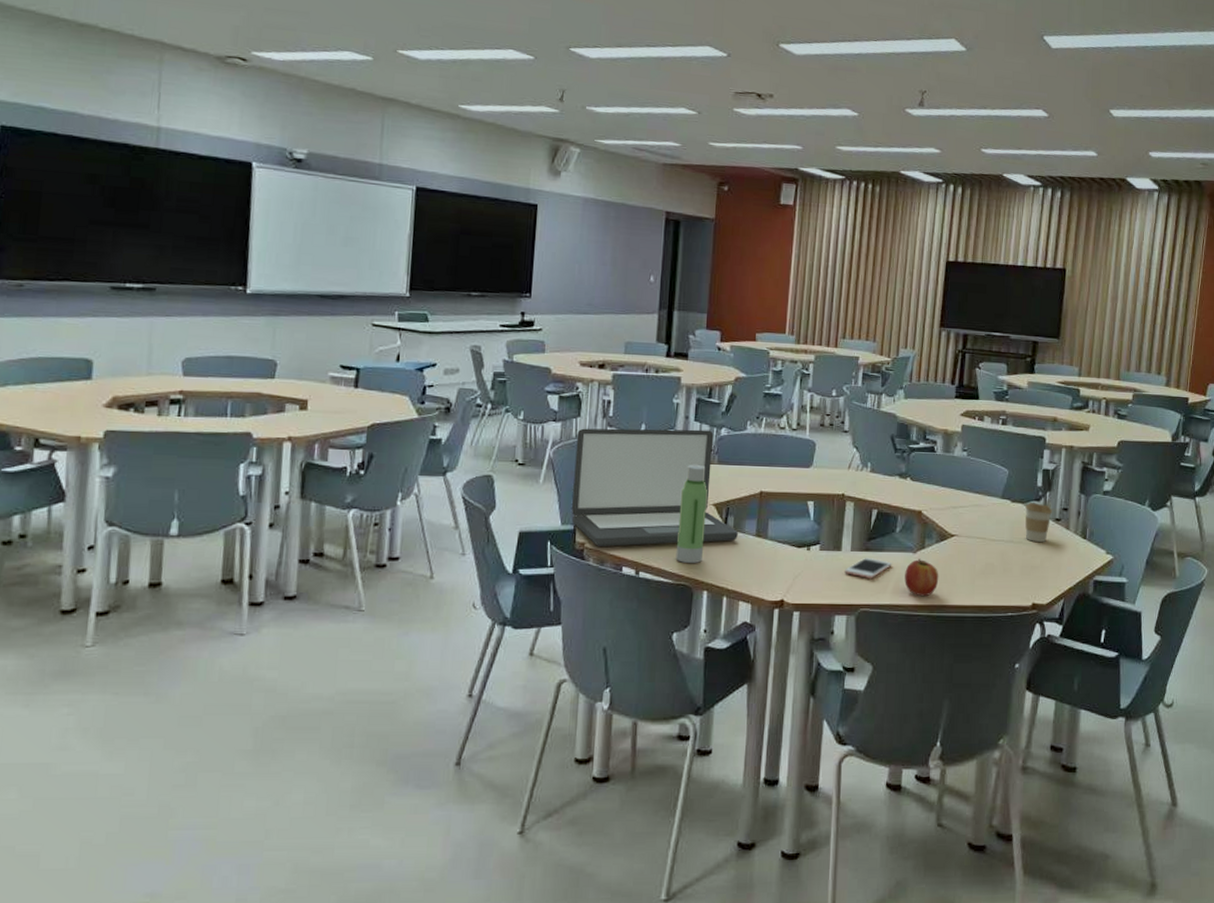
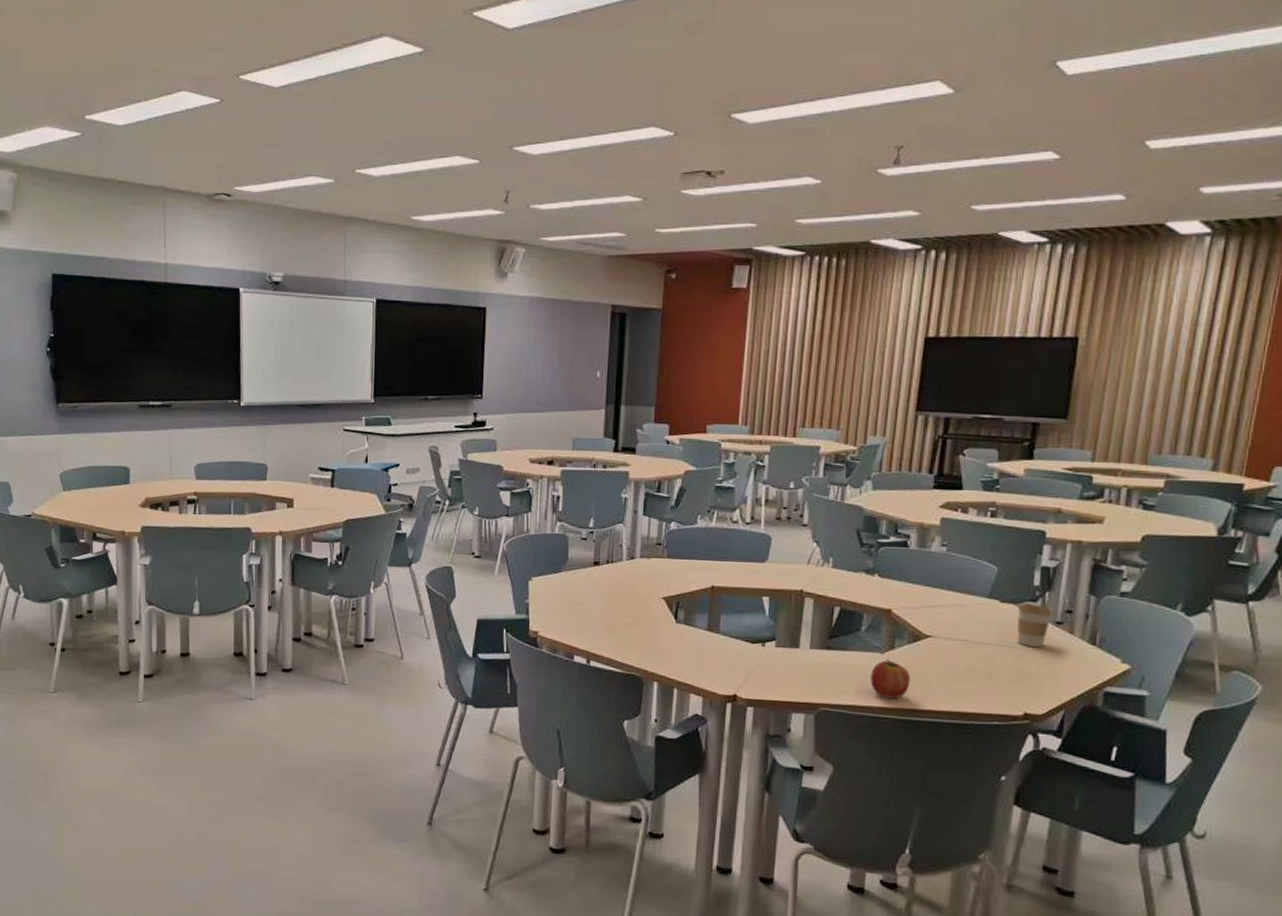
laptop: present [572,428,738,547] -> none [525,523,689,636]
water bottle: present [675,465,707,564] -> none [625,559,657,655]
cell phone: present [845,557,892,578] -> none [803,655,857,678]

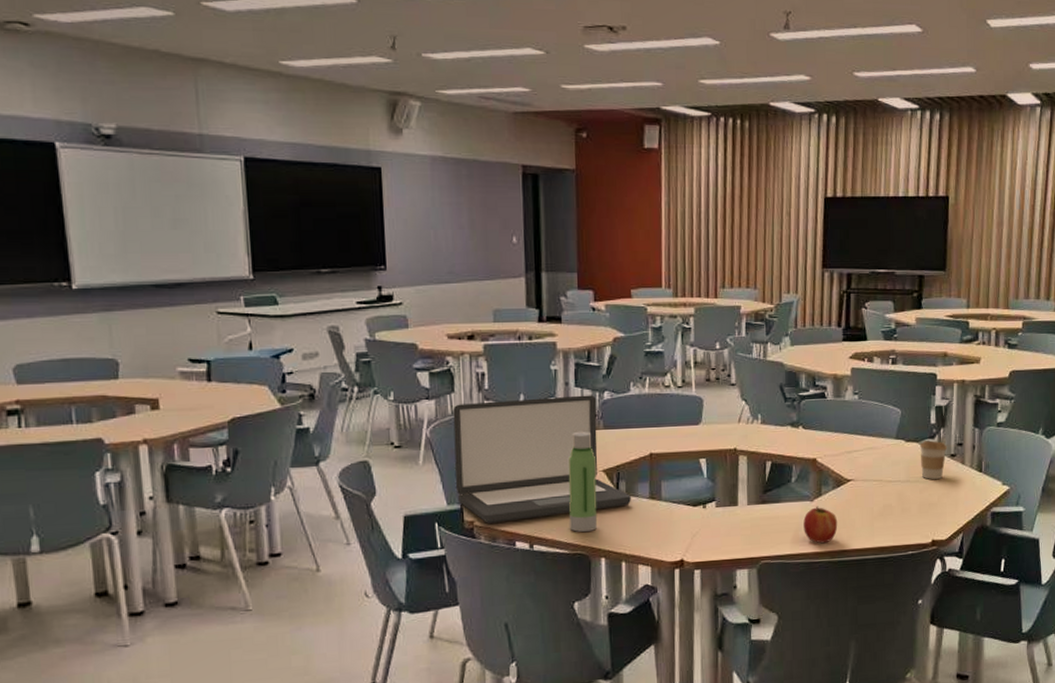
laptop: none [525,523,689,636] -> present [453,395,631,523]
water bottle: none [625,559,657,655] -> present [568,432,598,533]

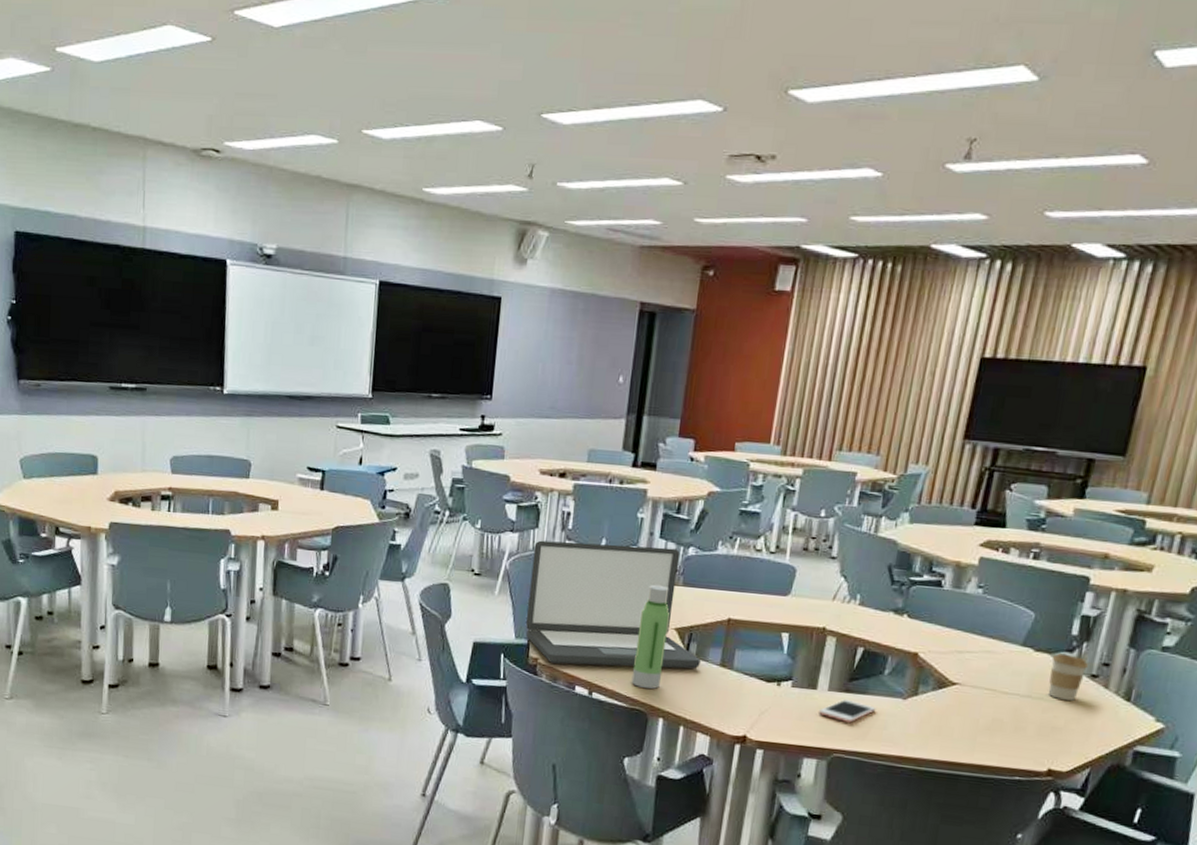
cell phone: none [743,509,790,531] -> present [819,699,876,723]
fruit: present [803,506,838,544] -> none [889,705,933,749]

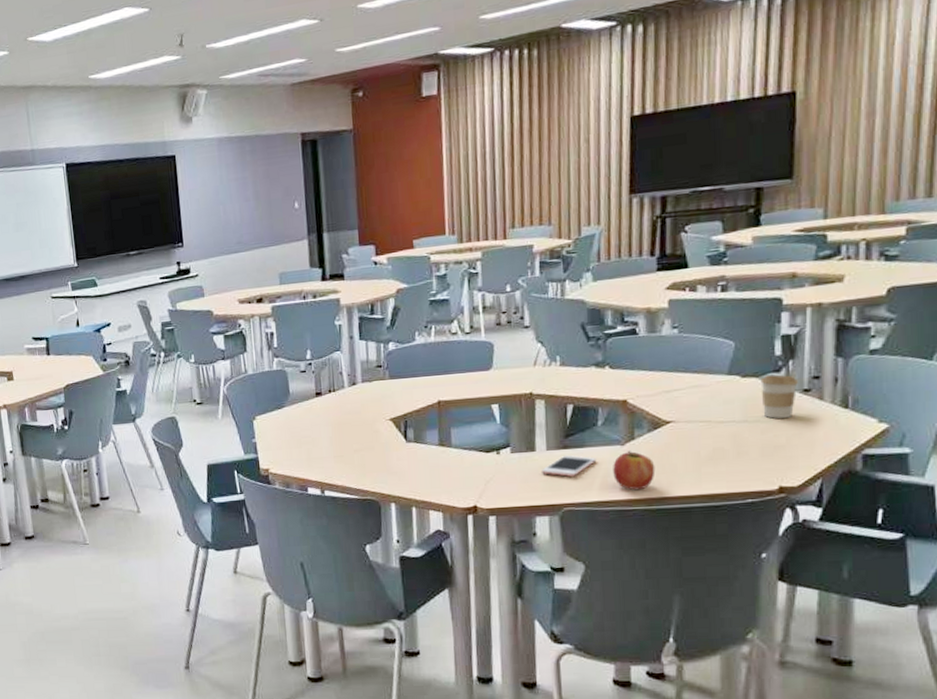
laptop: present [526,540,701,669] -> none [246,346,420,471]
water bottle: present [631,585,670,689] -> none [356,382,387,479]
fruit: none [889,705,933,749] -> present [613,450,656,490]

